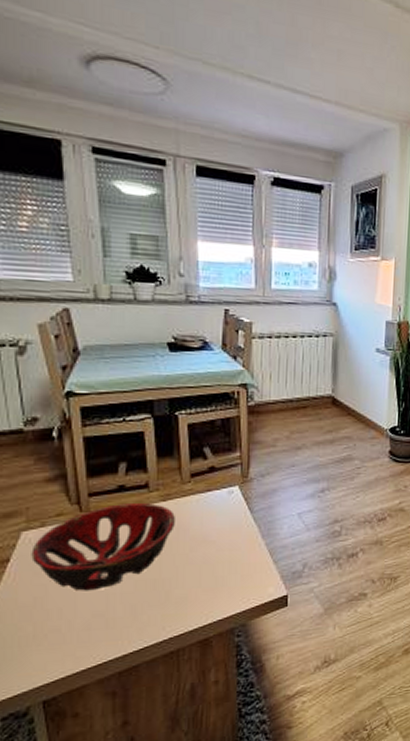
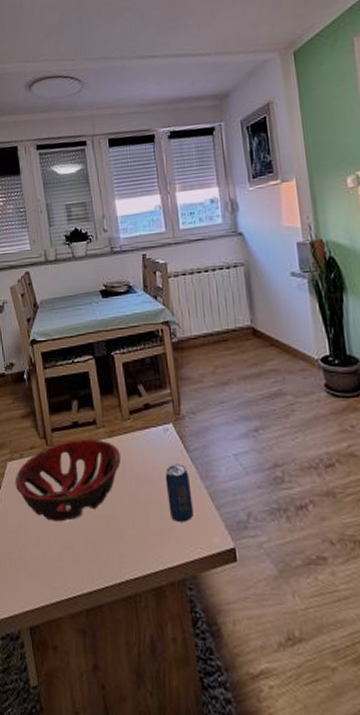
beverage can: none [224,524,251,578] -> present [165,464,194,522]

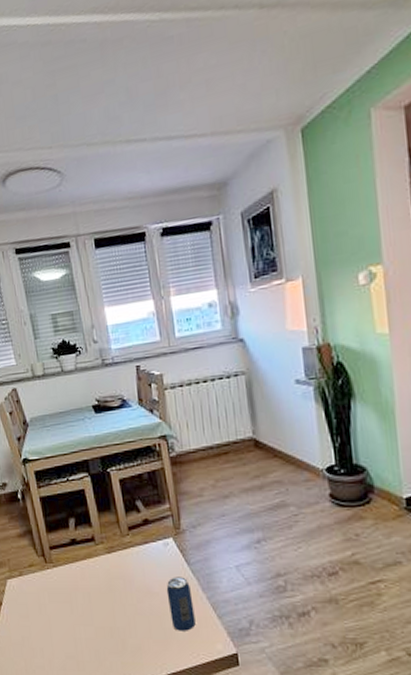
decorative bowl: present [15,439,121,522] -> none [15,556,121,634]

